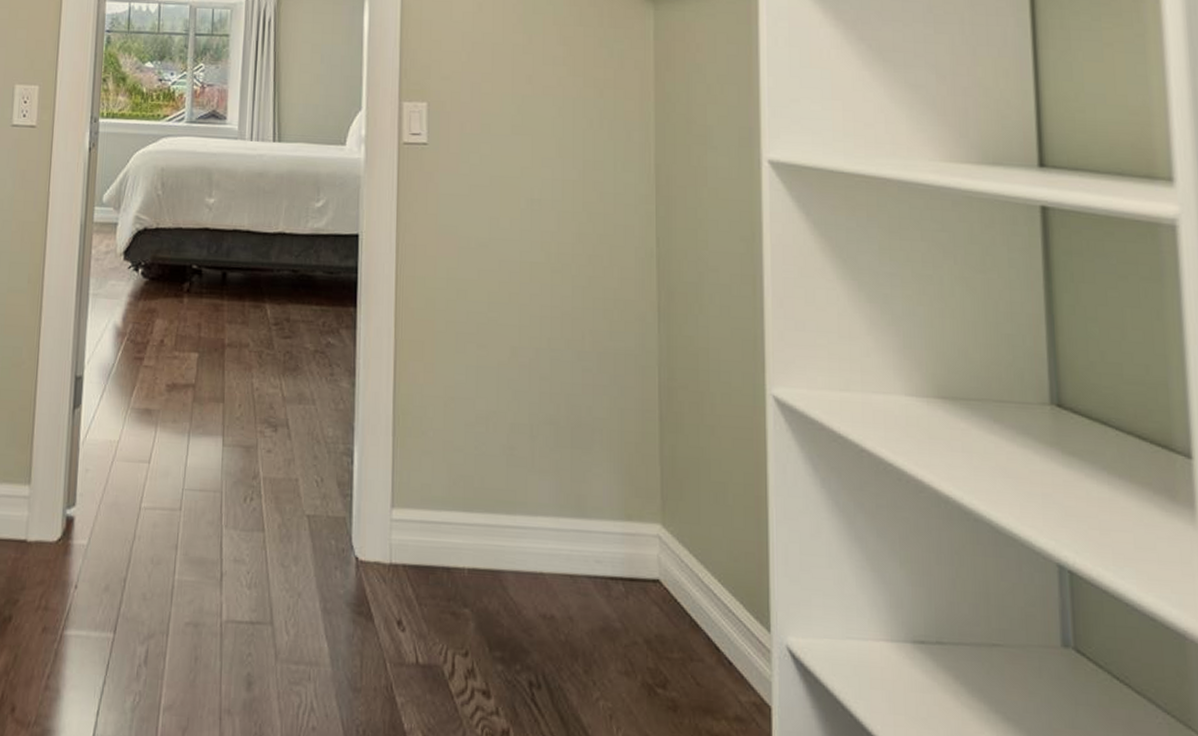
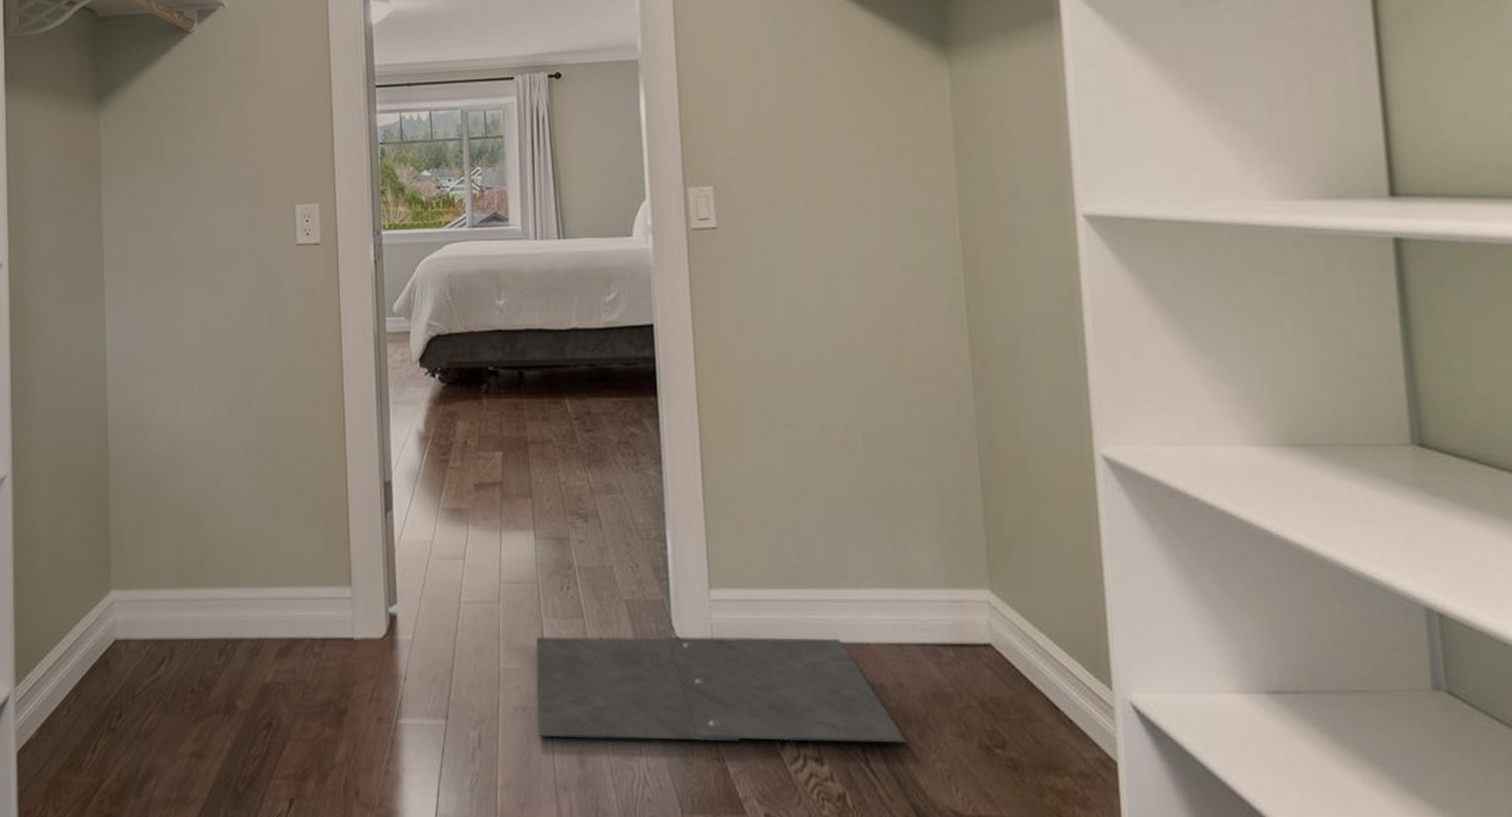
door mat: none [207,548,572,678] -> present [536,636,906,743]

